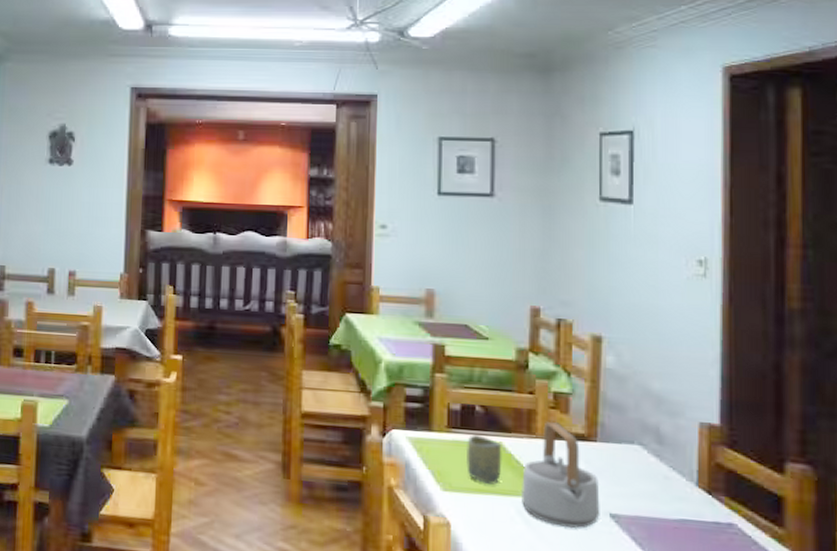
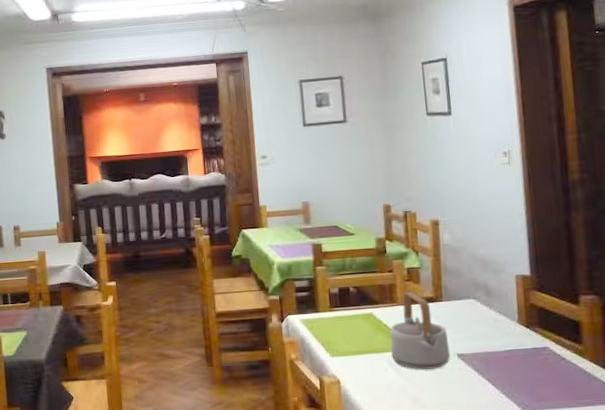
cup: present [465,435,502,485] -> none [345,310,374,346]

